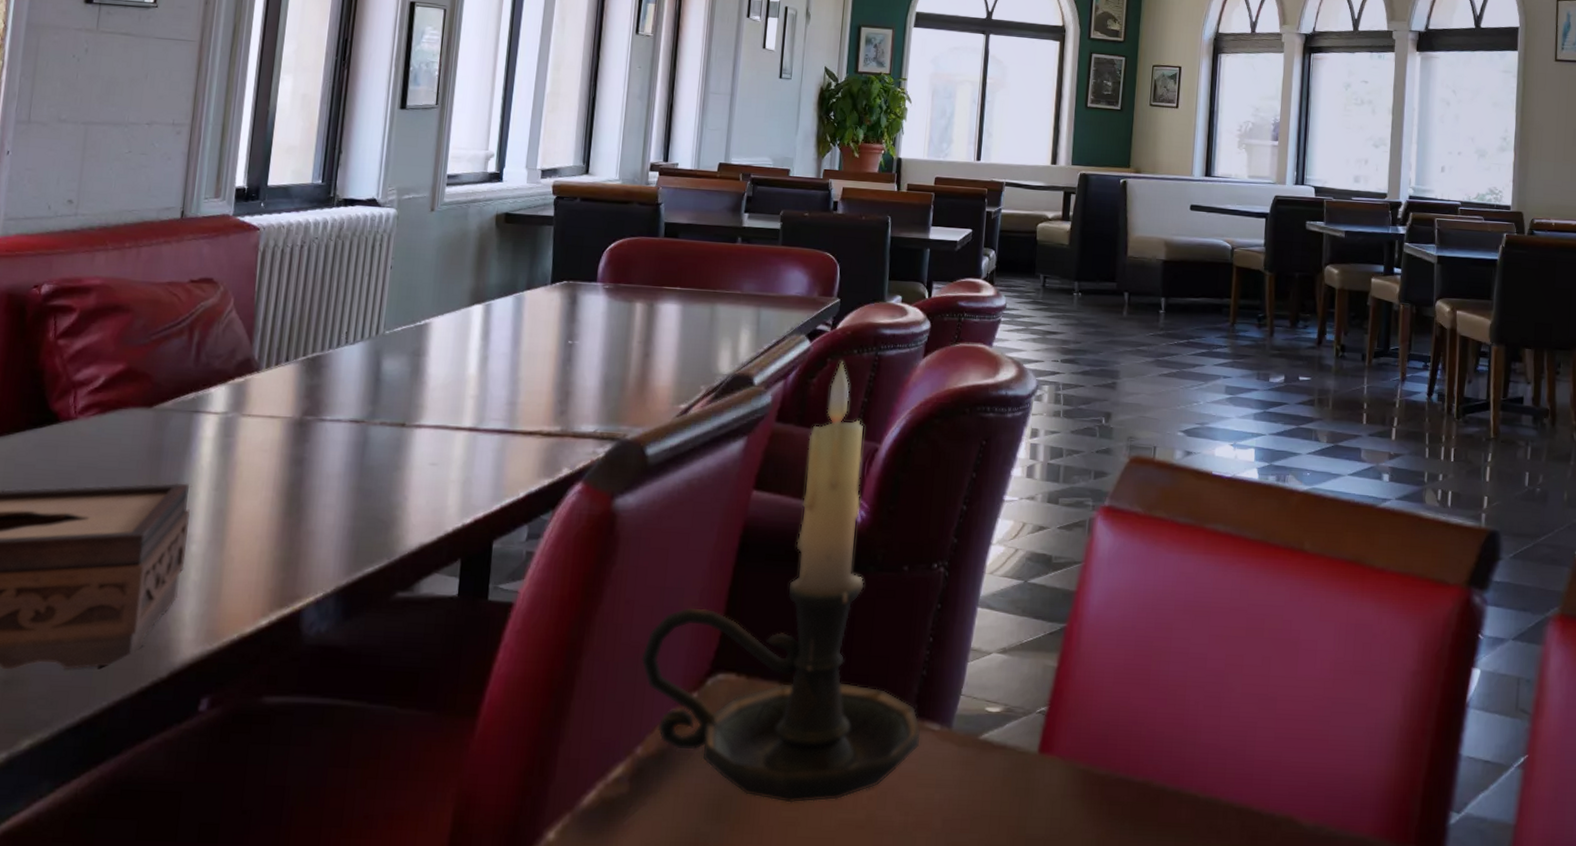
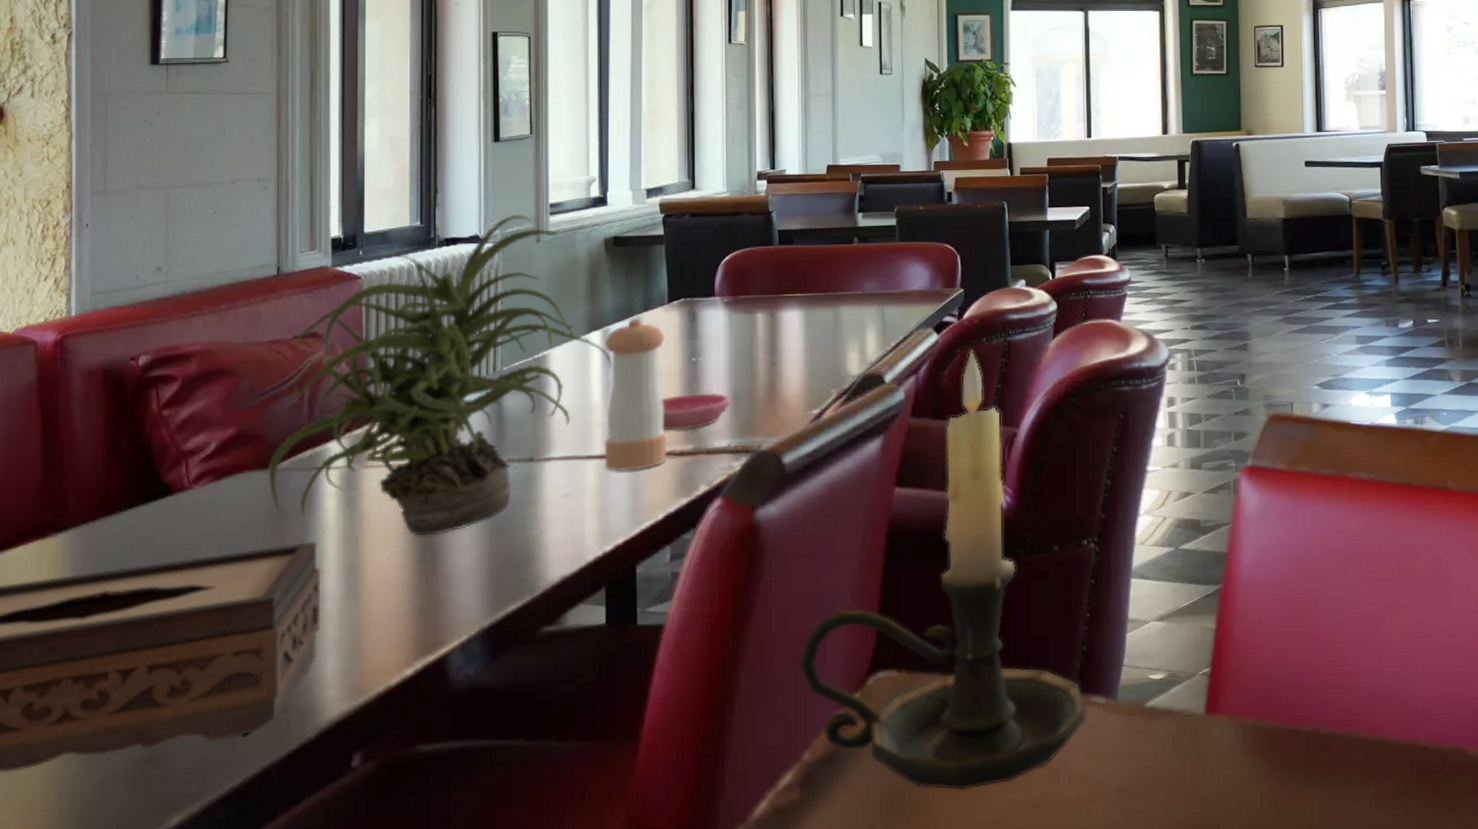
potted plant: none [150,181,491,490] -> present [268,213,612,536]
pepper shaker: none [472,296,544,446] -> present [604,318,667,471]
saucer: none [532,376,602,411] -> present [661,393,731,431]

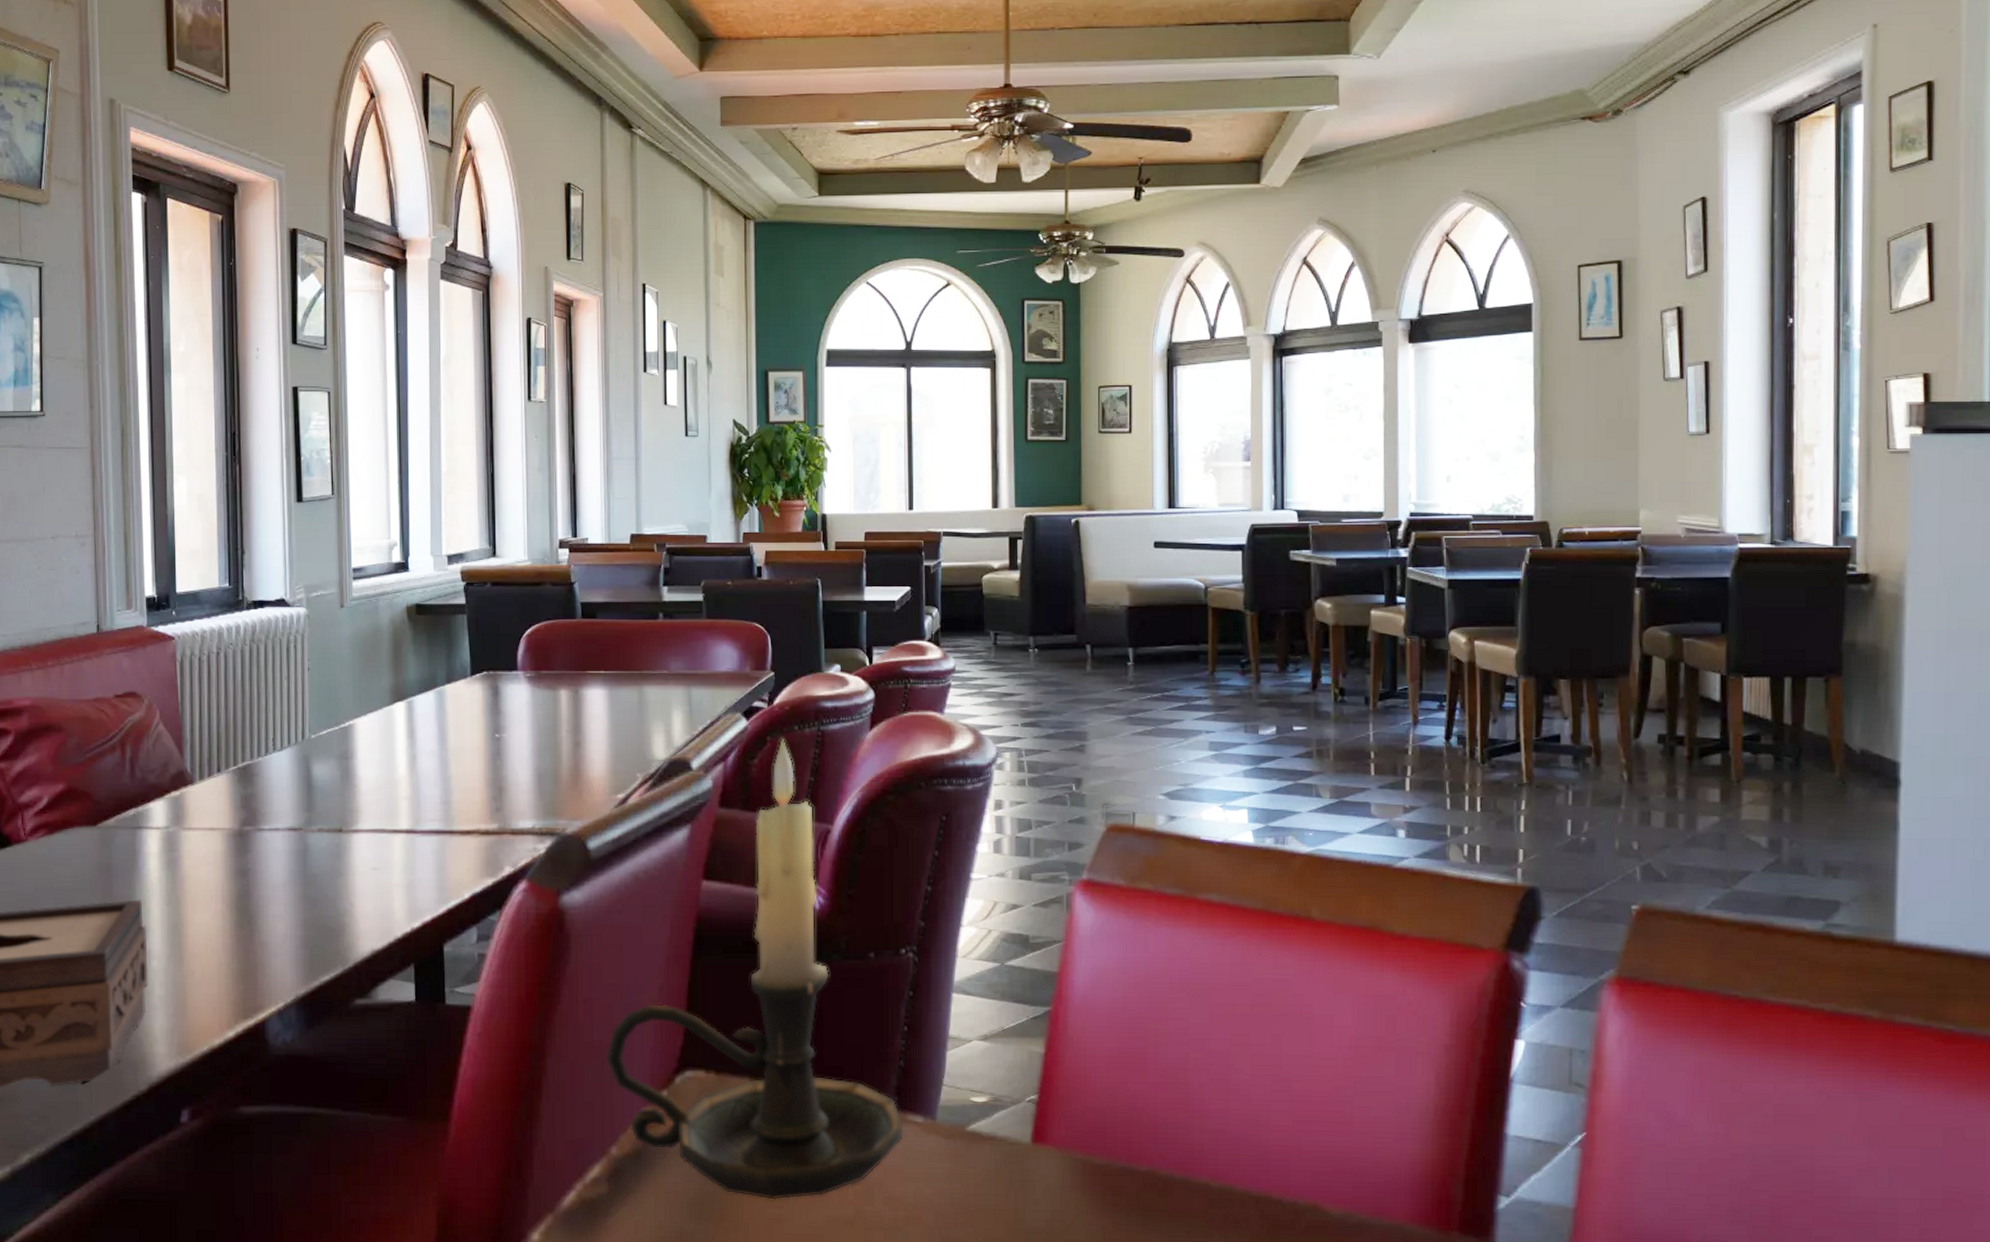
potted plant: present [268,213,612,536] -> none [95,577,416,901]
pepper shaker: present [604,318,667,471] -> none [410,690,472,848]
saucer: present [661,393,731,431] -> none [465,771,535,808]

